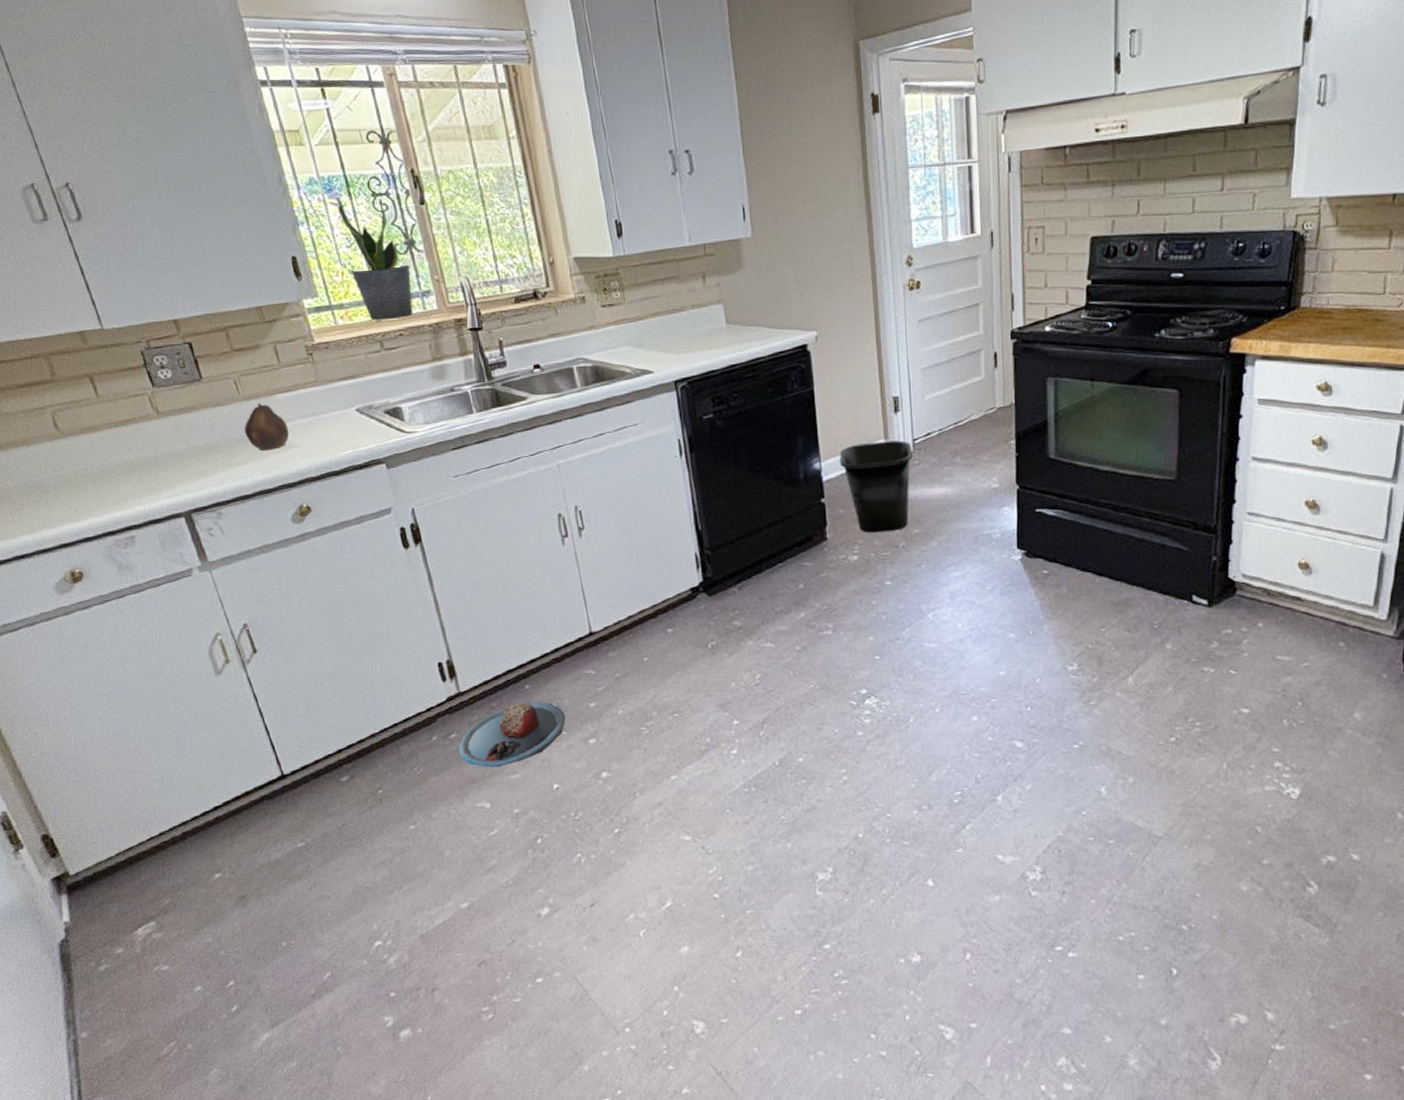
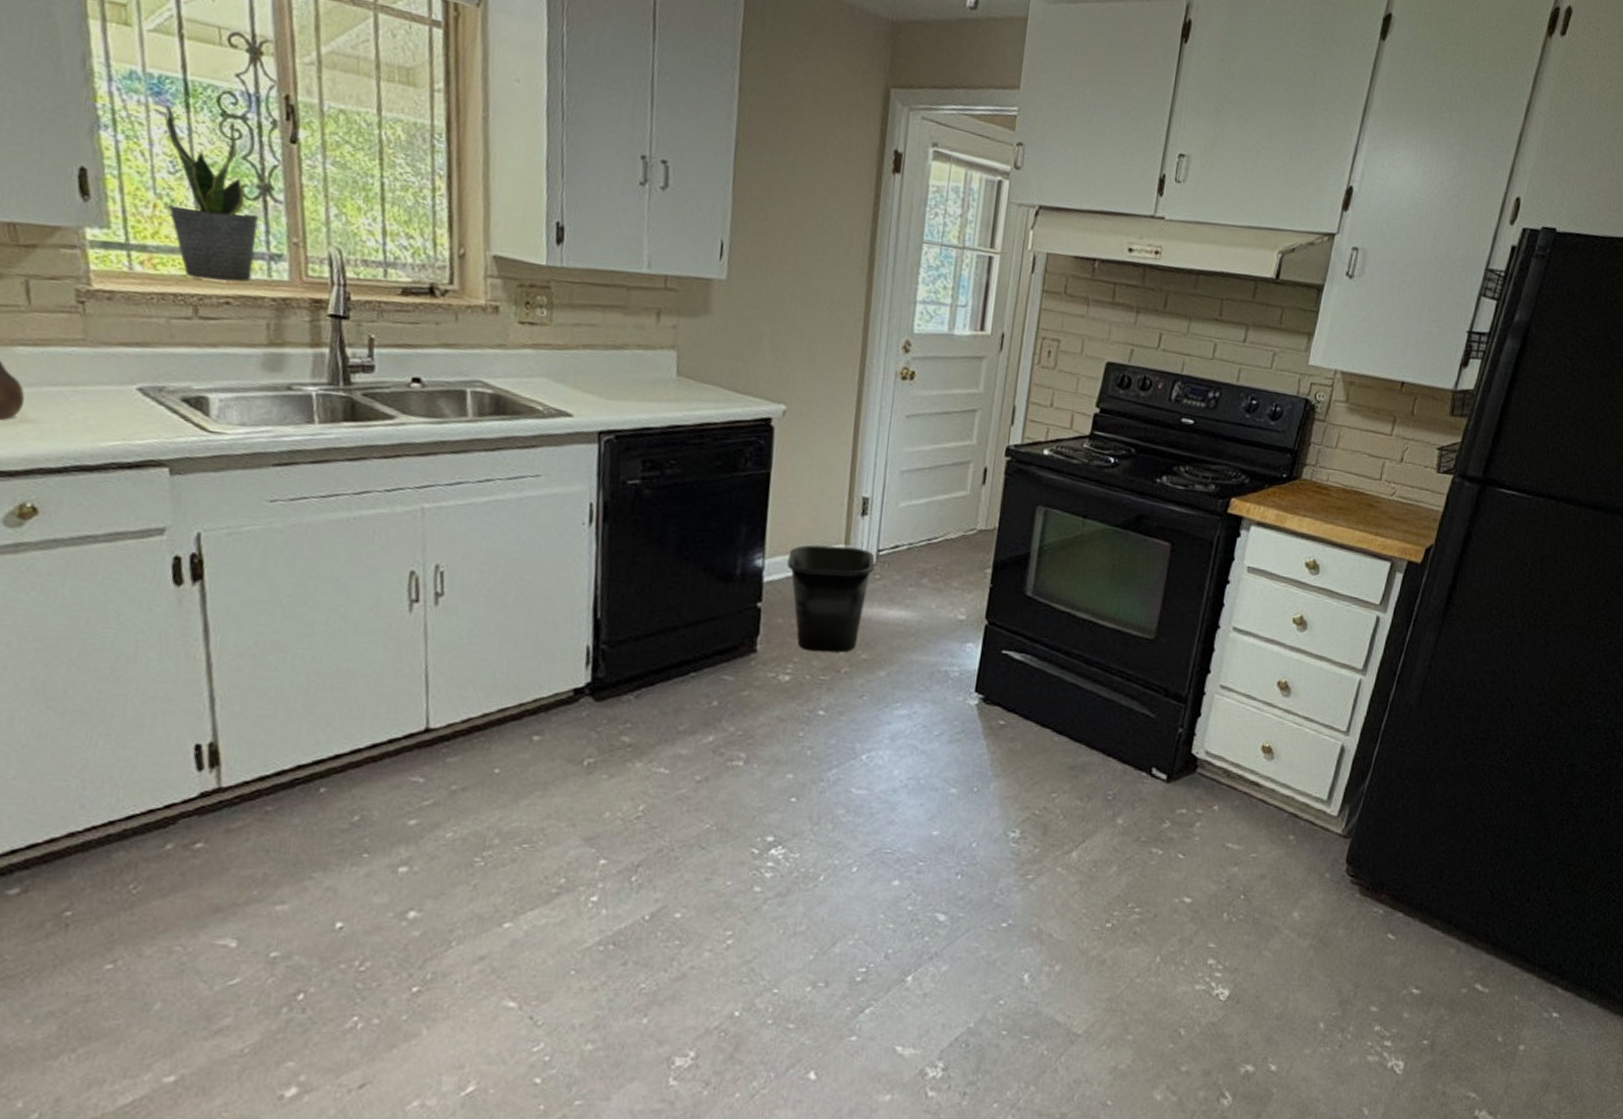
pet bowl: present [458,702,566,768] -> none [202,810,371,894]

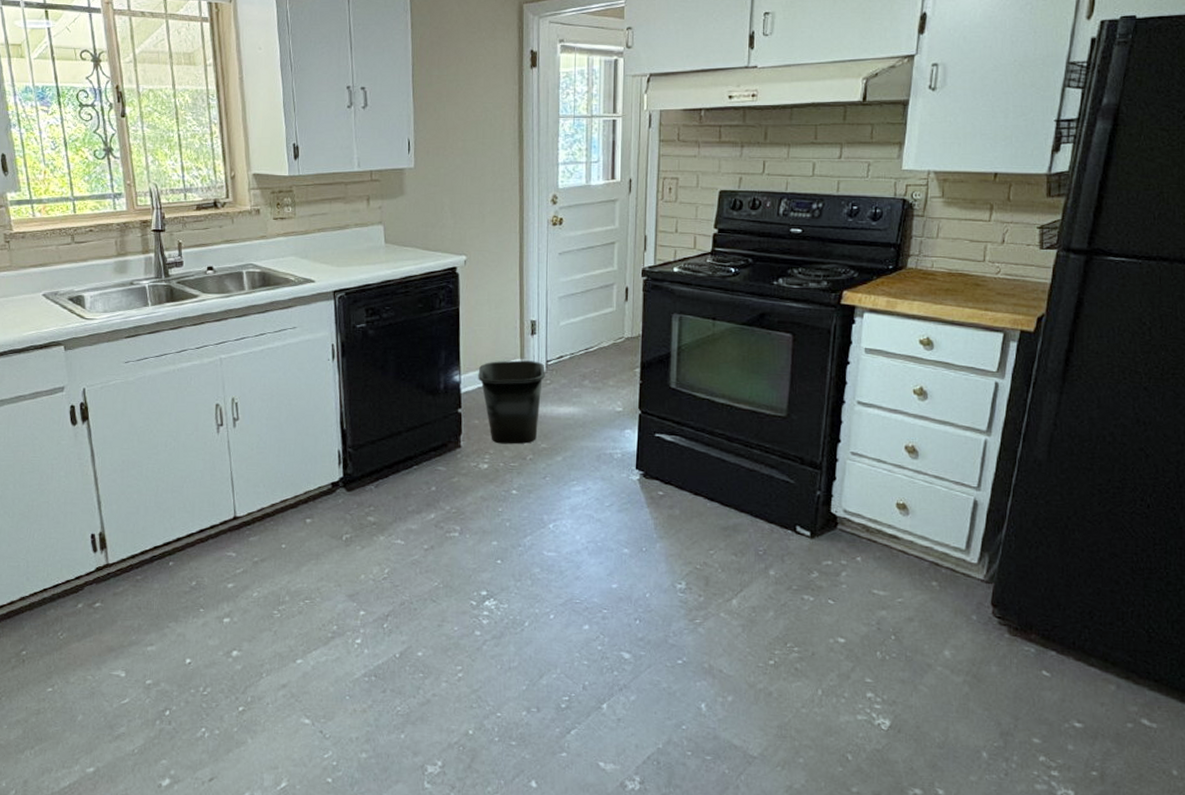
potted plant: present [165,106,259,283] -> none [47,105,106,217]

